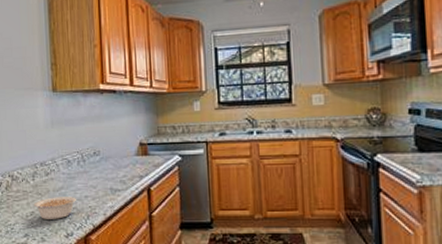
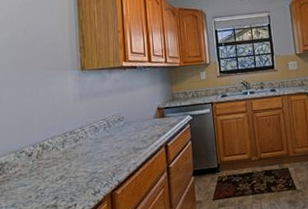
legume: present [34,197,77,219] -> none [63,158,104,181]

